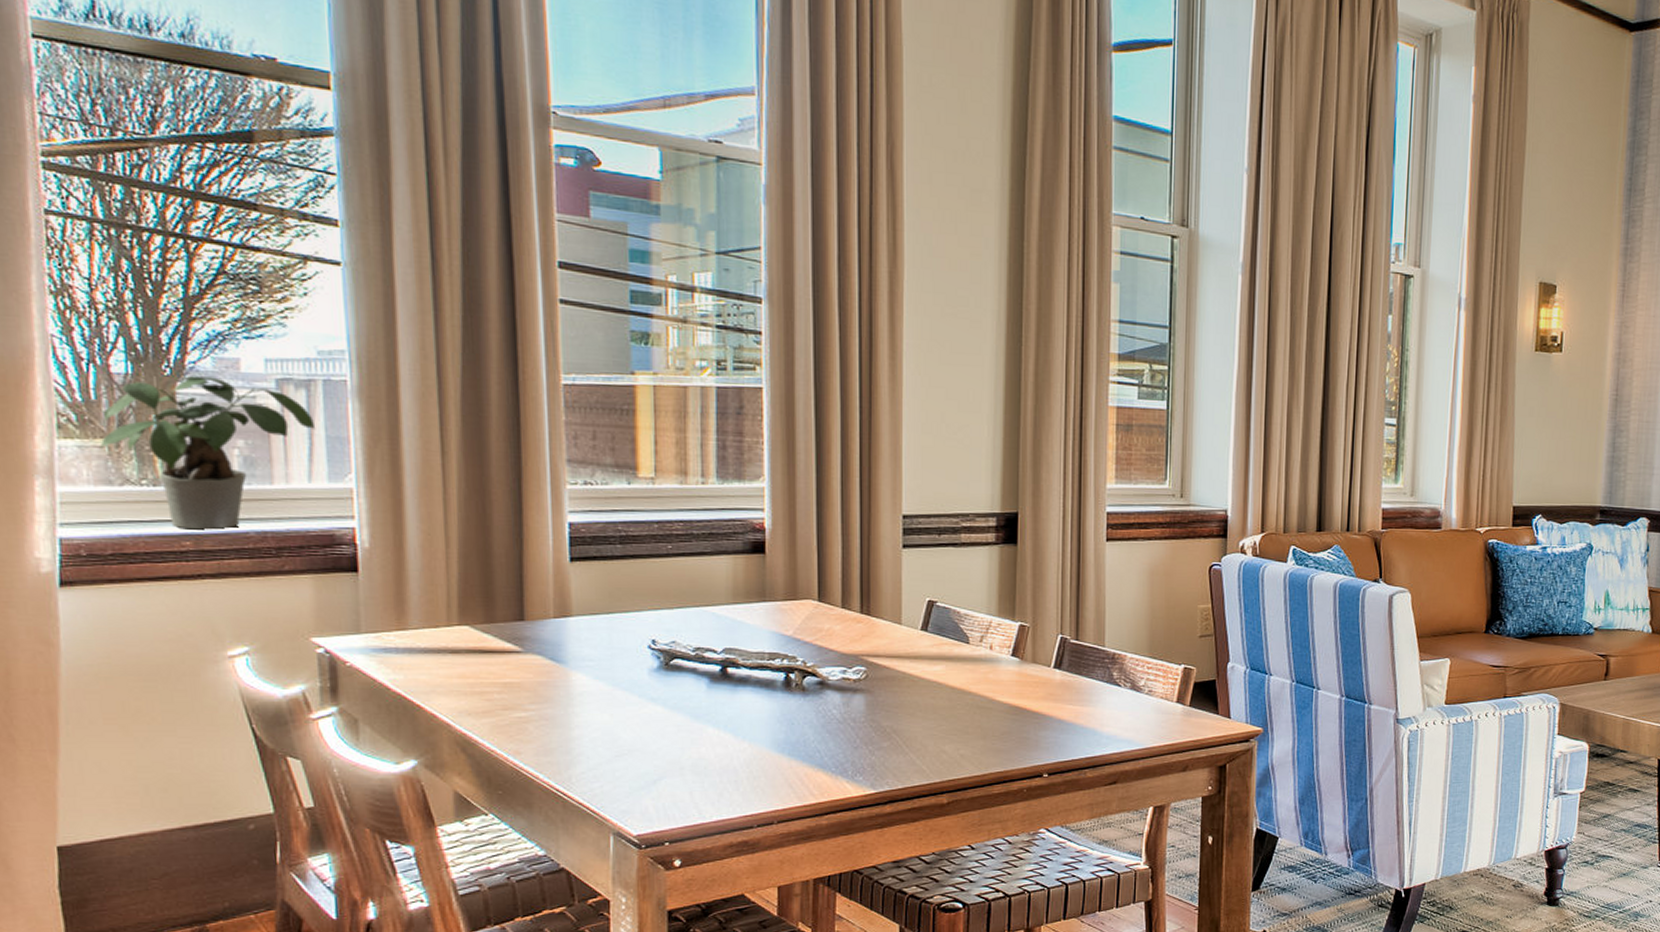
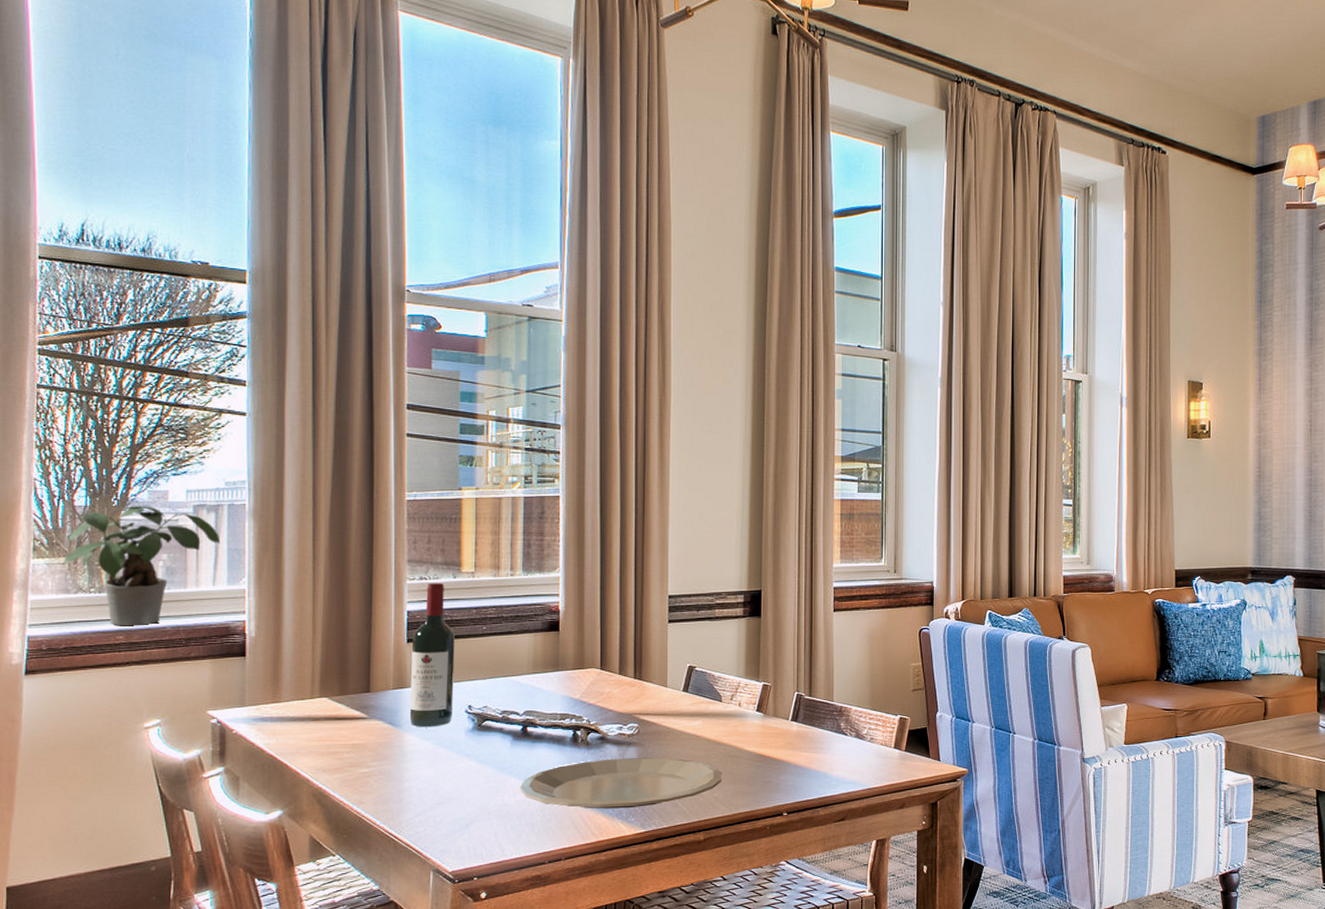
wine bottle: none [576,488,633,665] -> present [409,582,456,728]
plate: none [719,706,969,766] -> present [519,757,722,809]

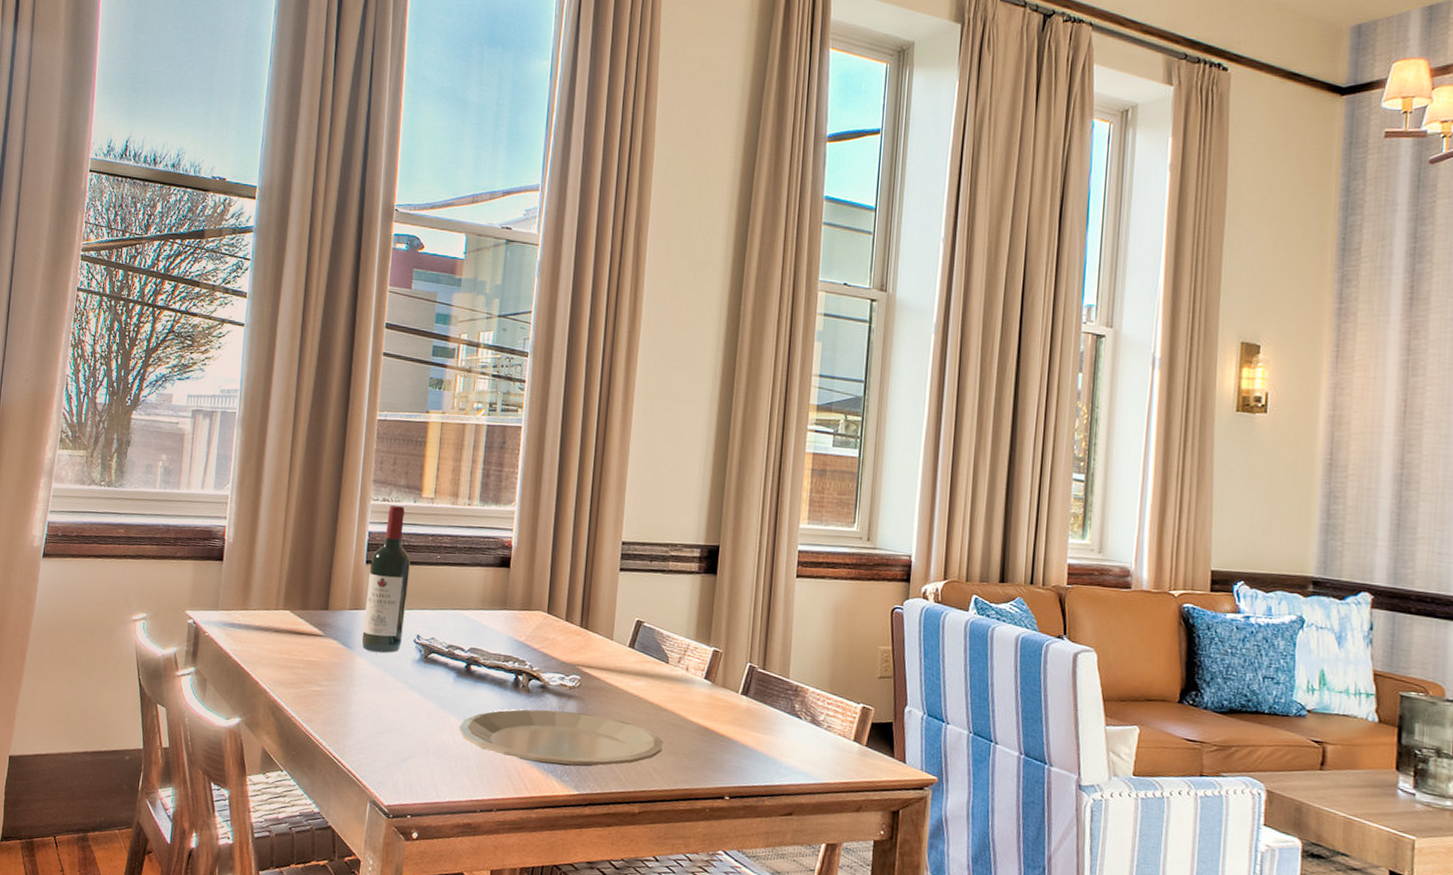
potted plant: present [62,506,221,626] -> none [81,406,212,522]

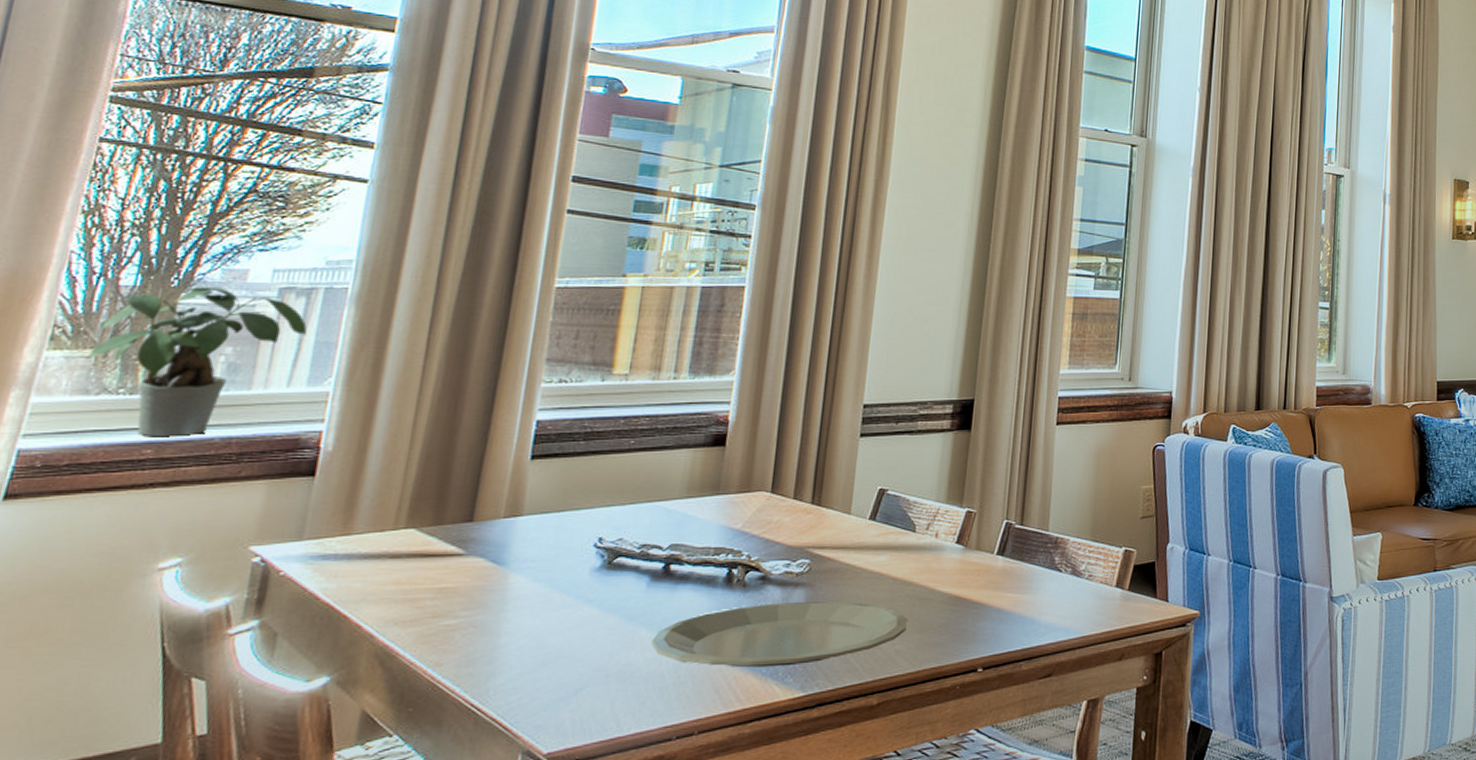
potted plant: none [81,406,212,522] -> present [87,287,307,437]
wine bottle: present [361,505,411,654] -> none [520,386,594,566]

